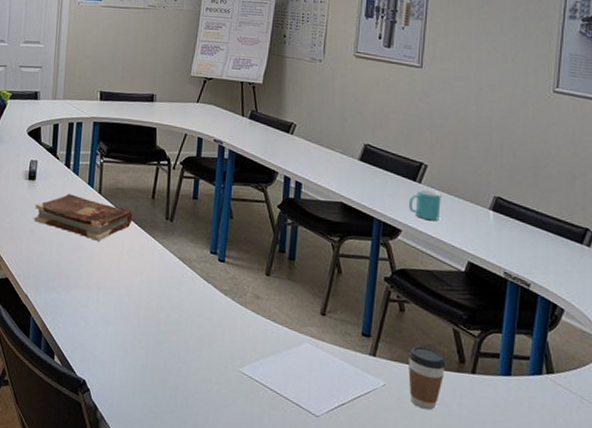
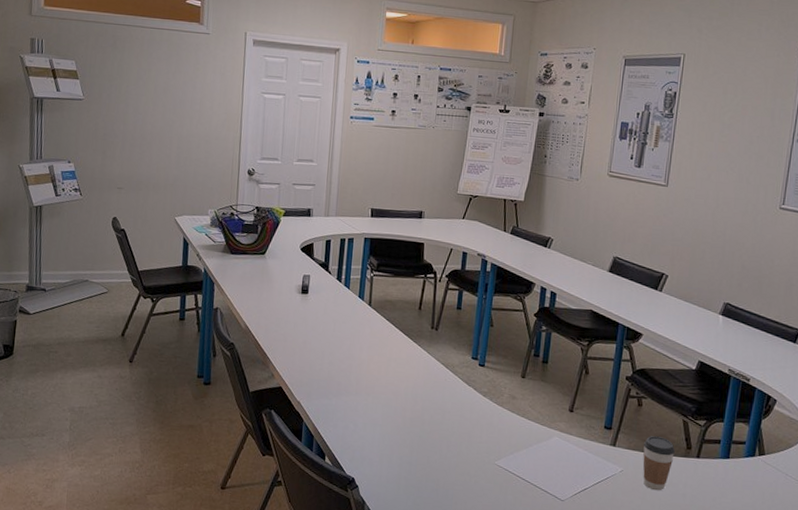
book: present [34,194,133,241] -> none [306,306,401,350]
mug: present [408,189,441,220] -> none [649,297,679,325]

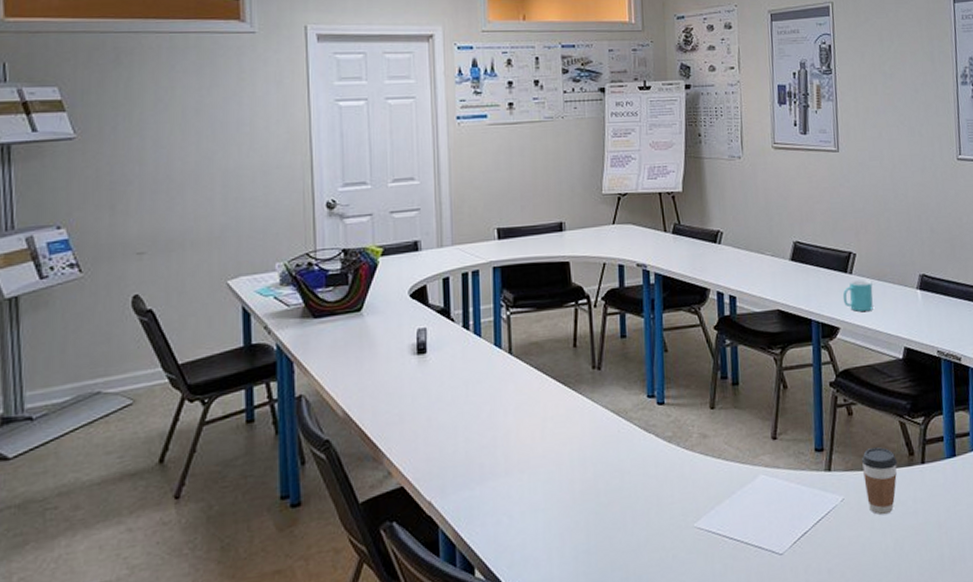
mug: none [649,297,679,325] -> present [842,279,873,312]

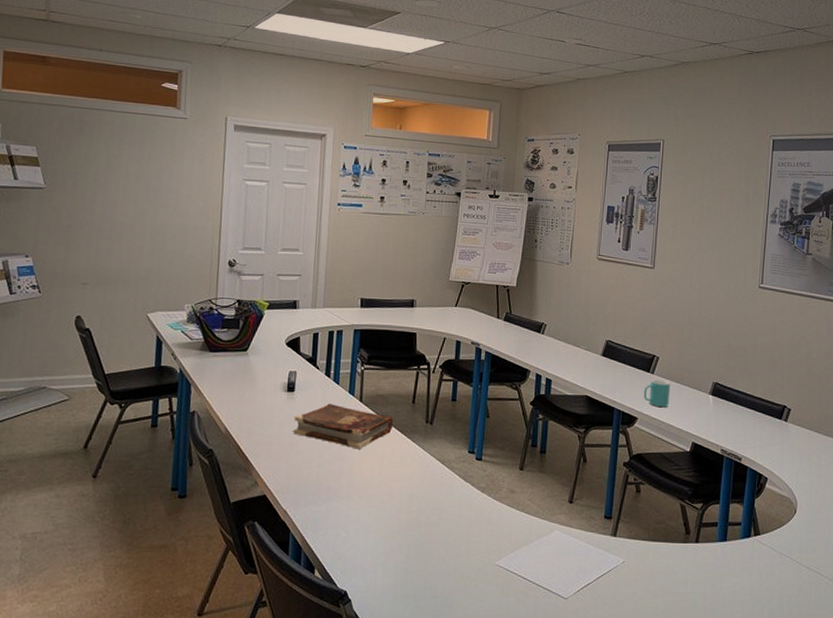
book: none [429,361,554,413] -> present [293,404,394,449]
coffee cup: present [862,447,897,516] -> none [644,523,674,581]

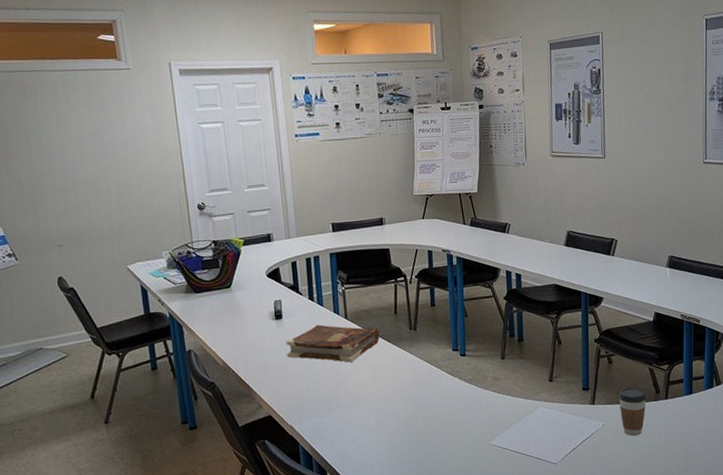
mug: present [643,379,671,407] -> none [606,260,631,285]
coffee cup: none [644,523,674,581] -> present [619,387,646,437]

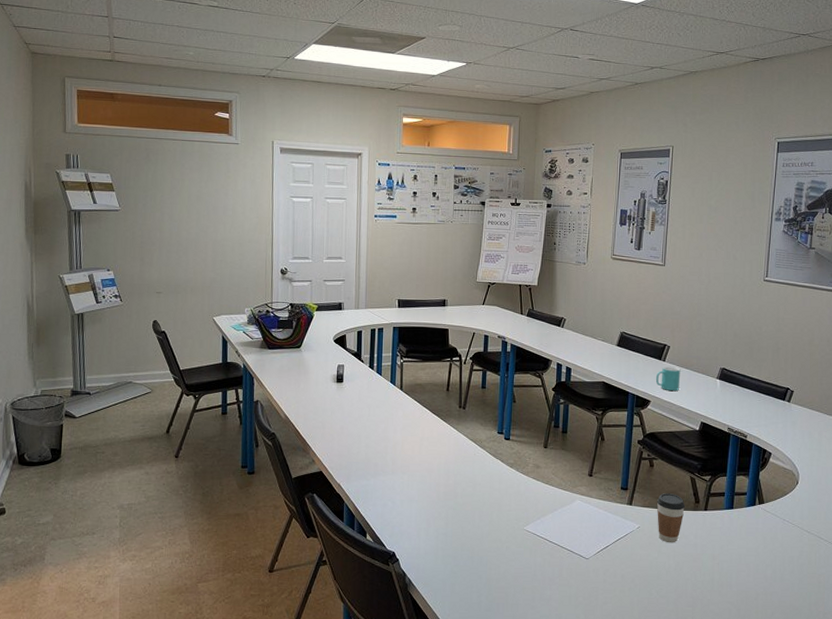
book: present [286,324,380,363] -> none [343,392,431,431]
mug: none [606,260,631,285] -> present [655,366,681,391]

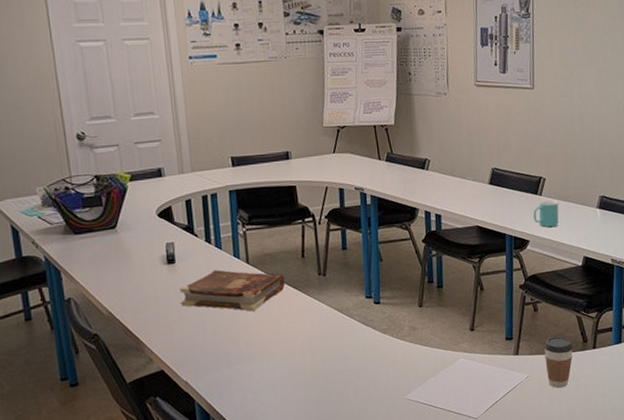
book: none [343,392,431,431] -> present [179,270,286,312]

